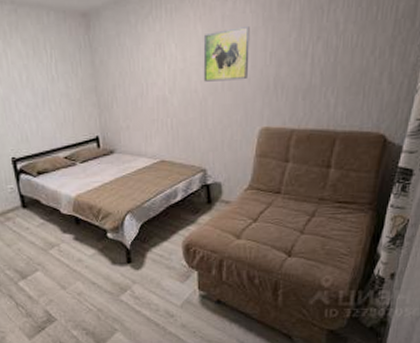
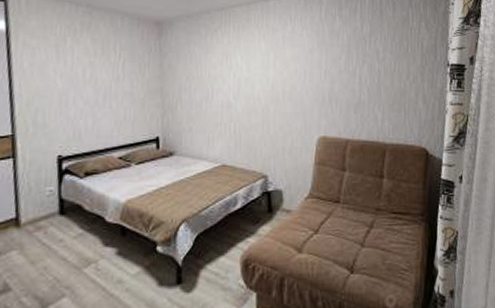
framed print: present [203,27,250,82] -> none [266,47,307,92]

